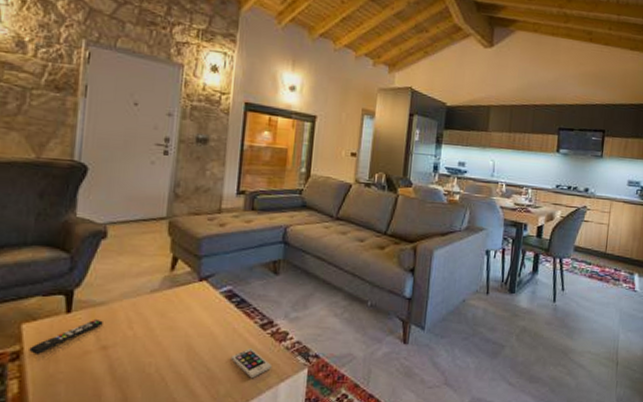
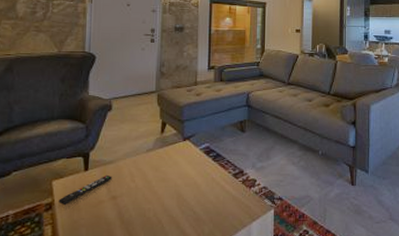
smartphone: present [231,348,273,379] -> none [212,194,245,220]

